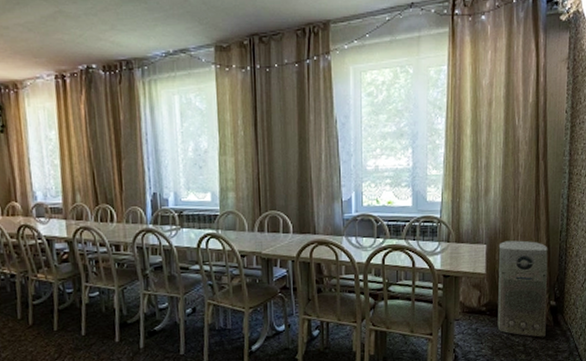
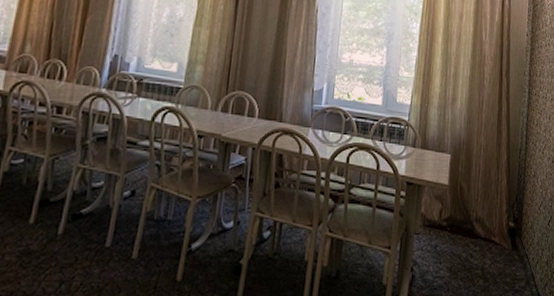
air purifier: present [497,240,548,337] -> none [457,153,508,261]

